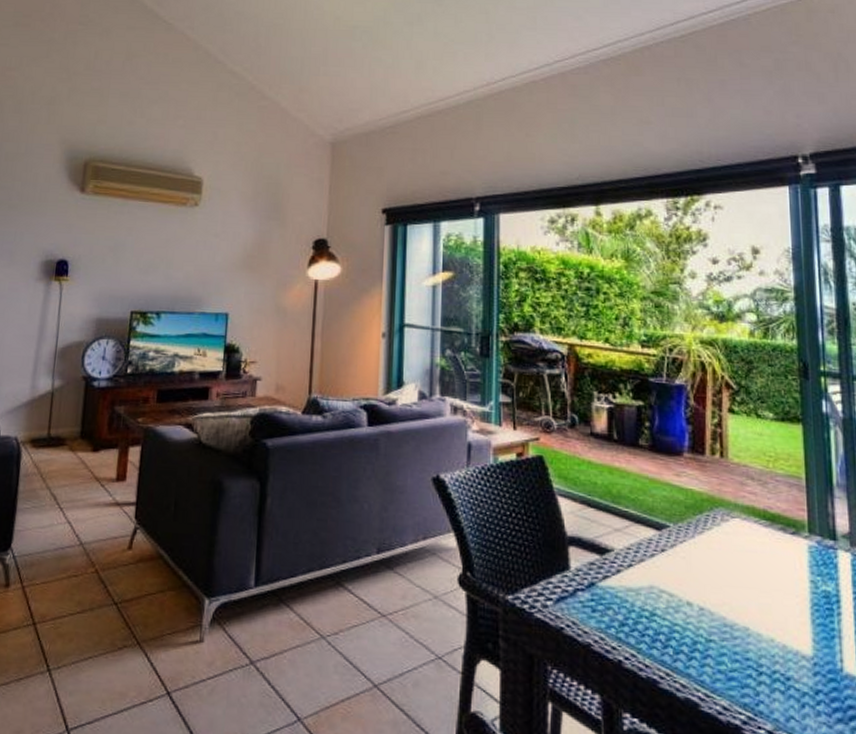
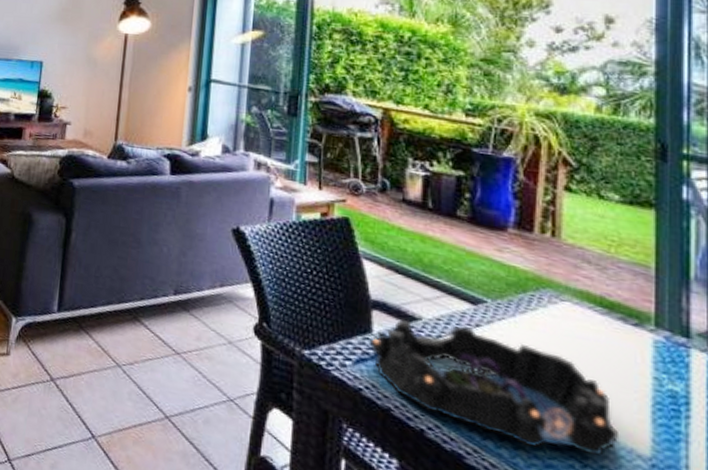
decorative bowl: none [567,552,787,663] -> present [369,318,620,456]

